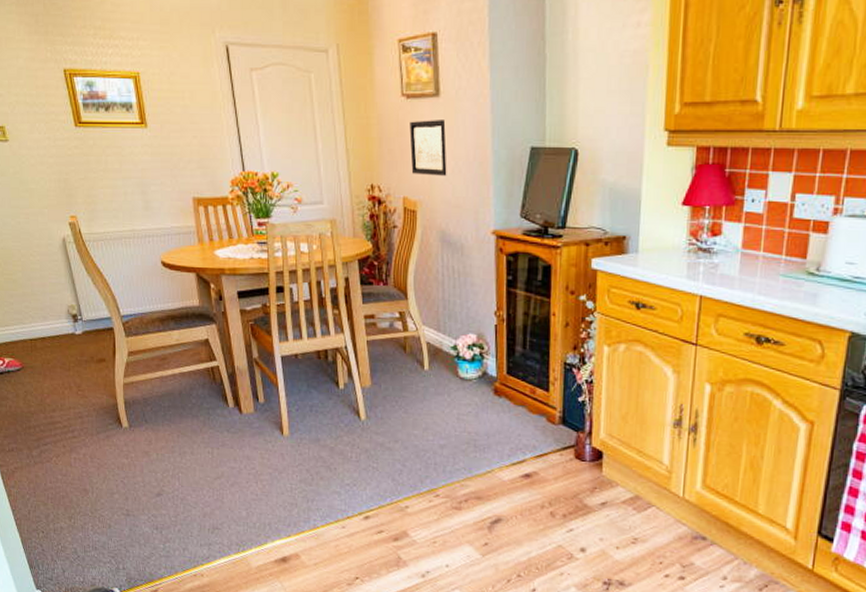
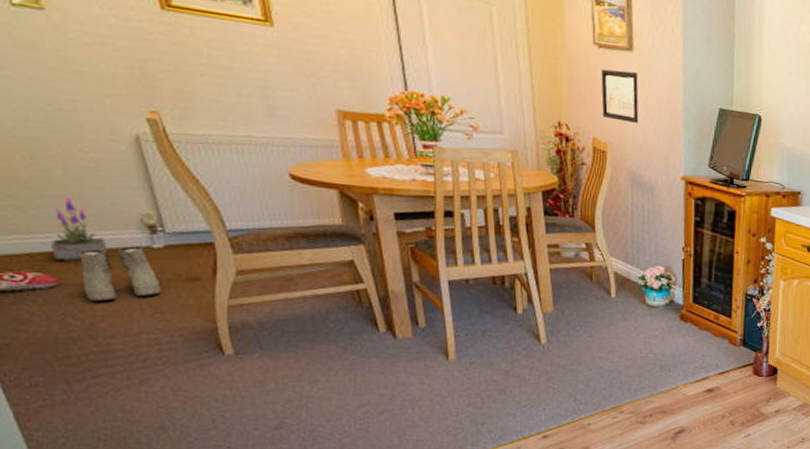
potted plant: none [17,293,49,349] -> present [52,195,107,262]
boots: none [33,333,81,382] -> present [80,246,161,302]

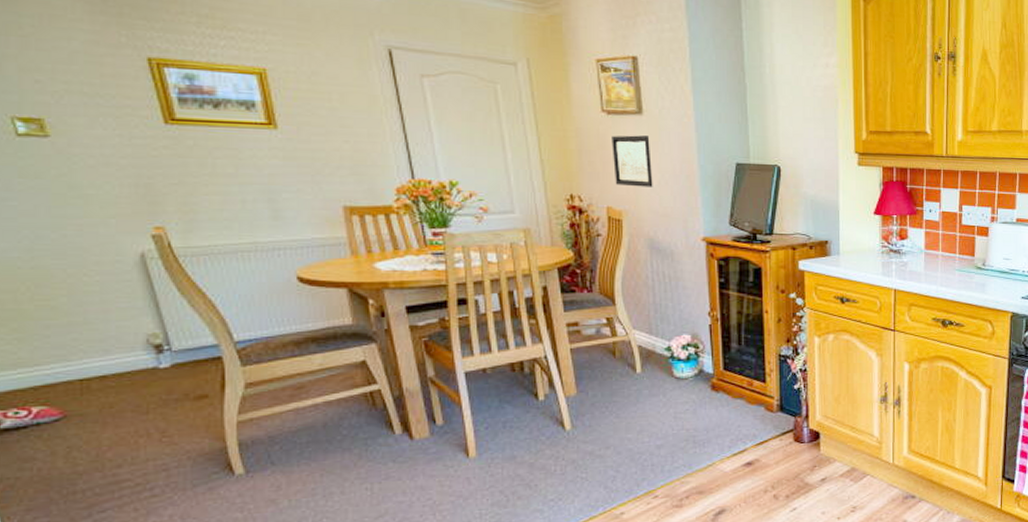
potted plant: present [52,195,107,262] -> none [56,322,113,393]
boots: present [80,246,161,302] -> none [85,368,168,431]

